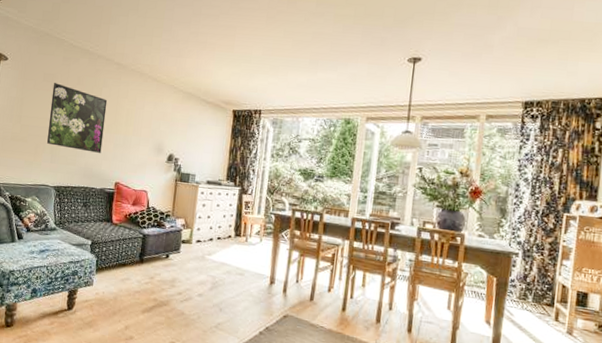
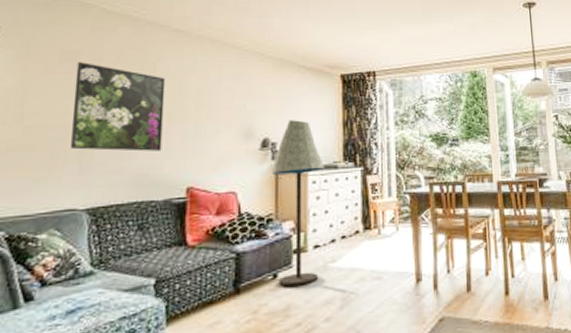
floor lamp: none [169,142,212,267] -> present [272,120,326,287]

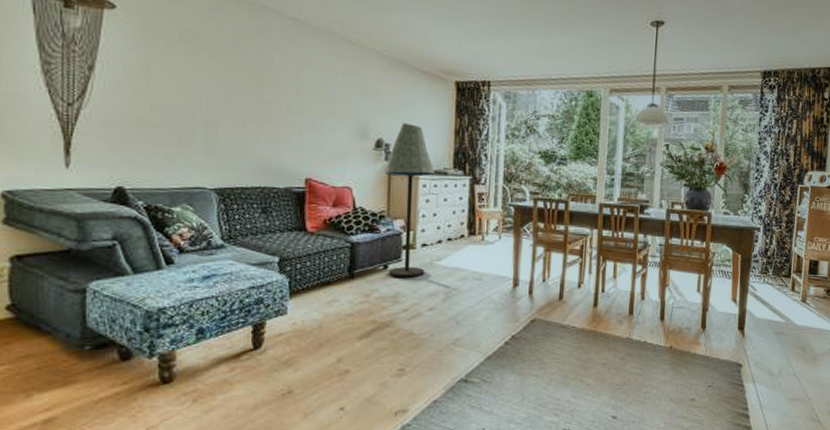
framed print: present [70,62,166,152] -> none [195,43,283,141]

